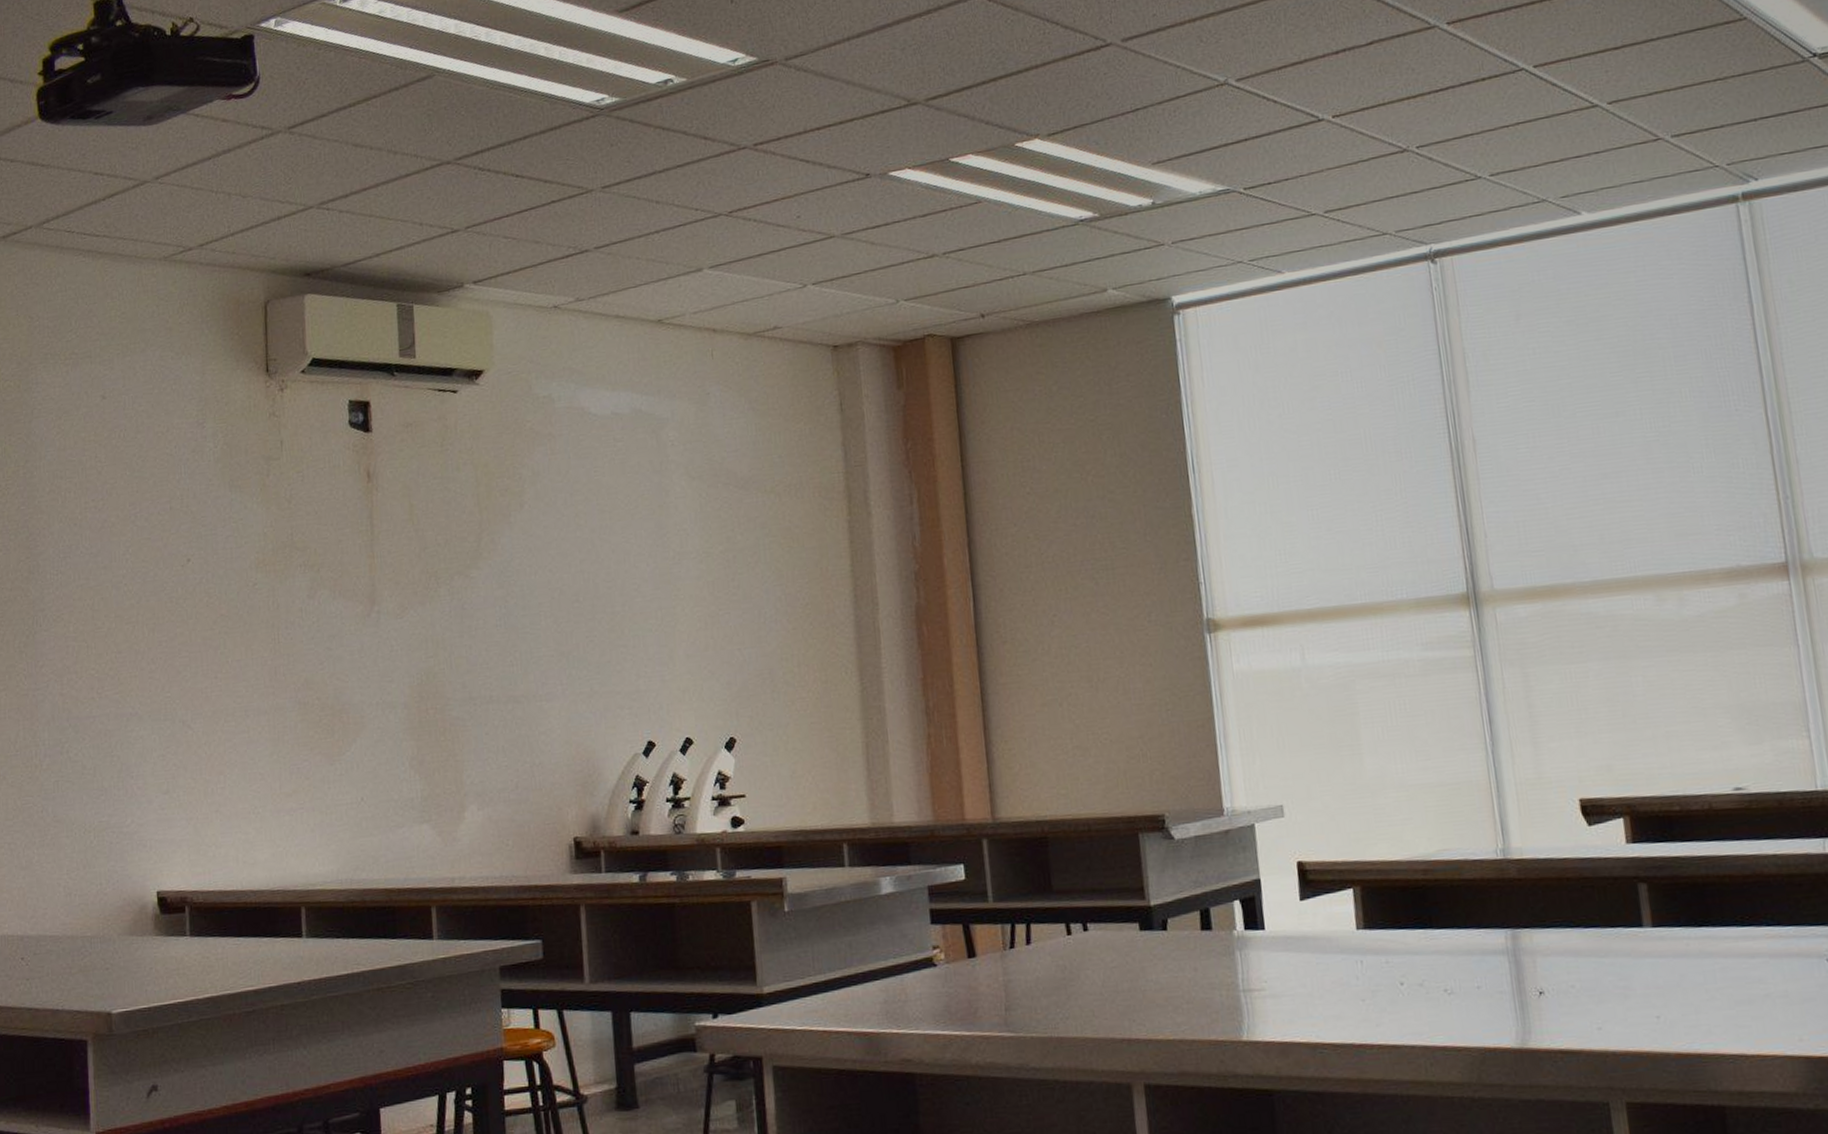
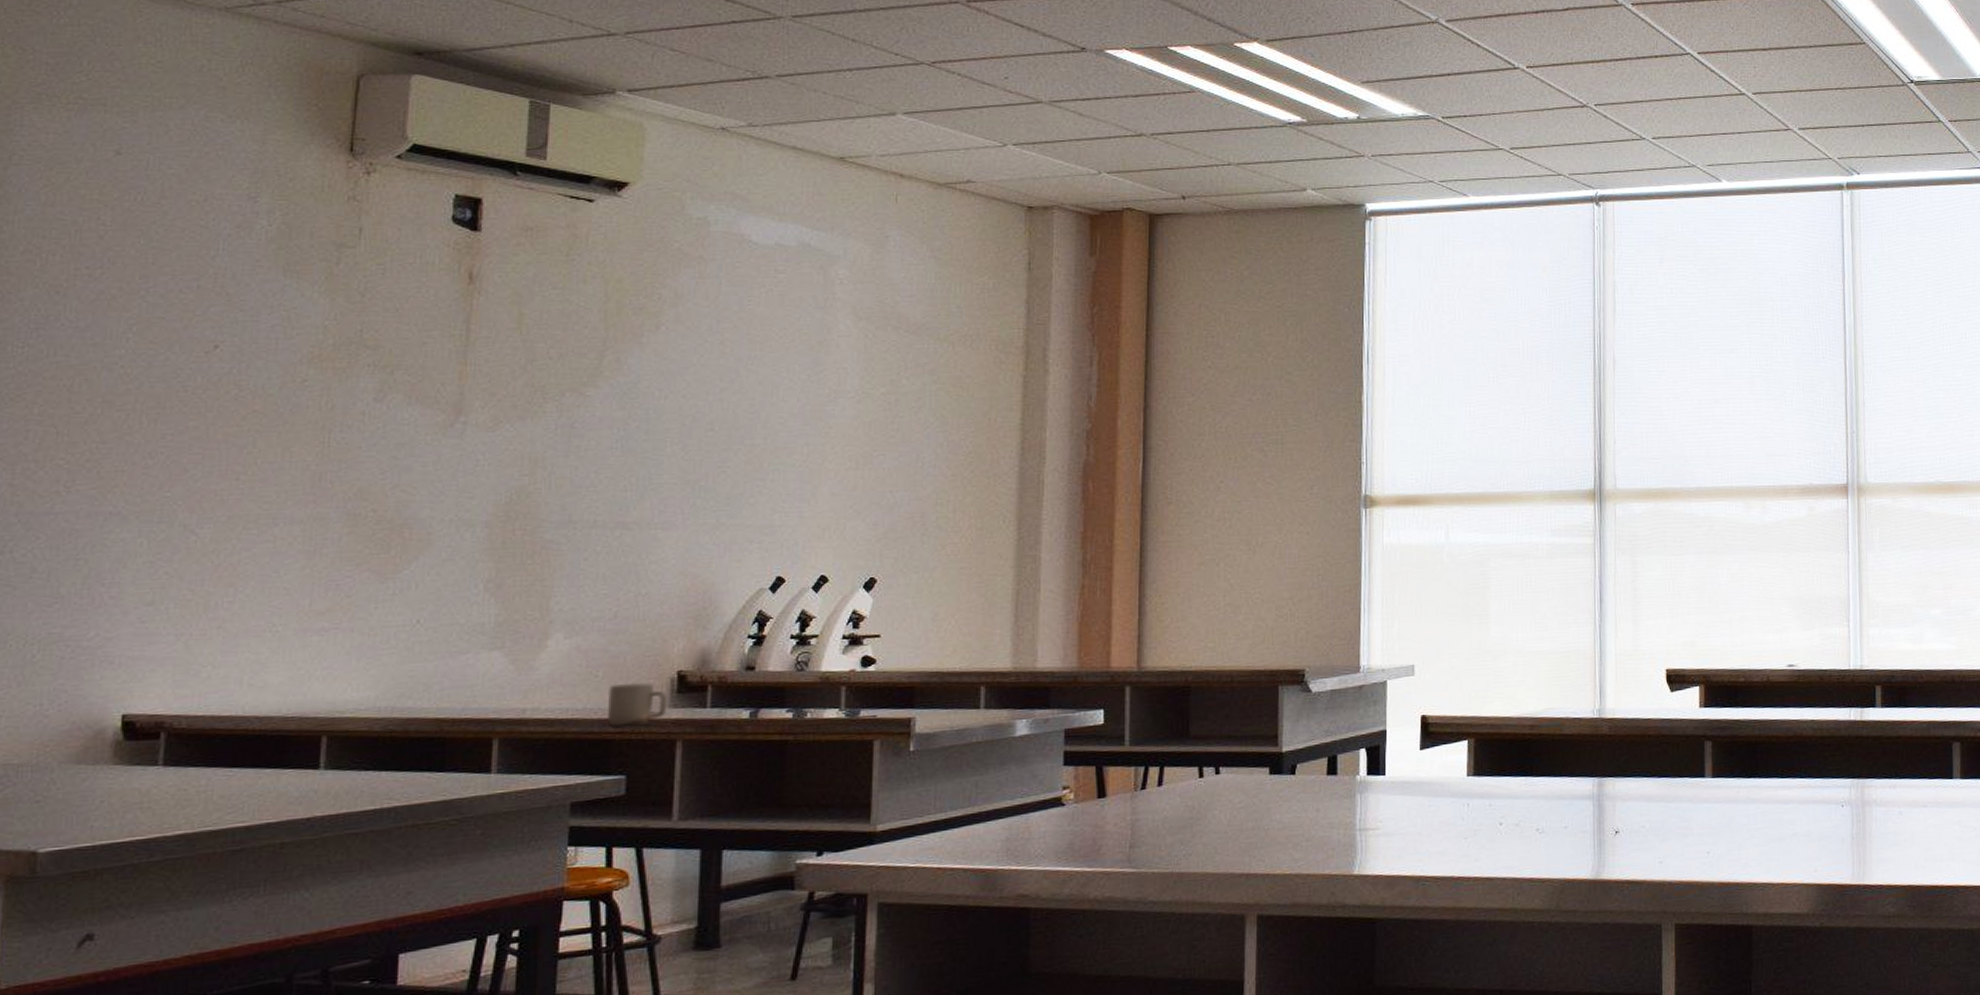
mug: none [518,849,568,893] -> present [607,682,666,726]

